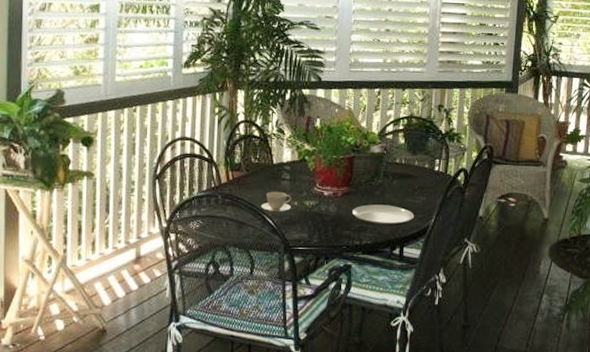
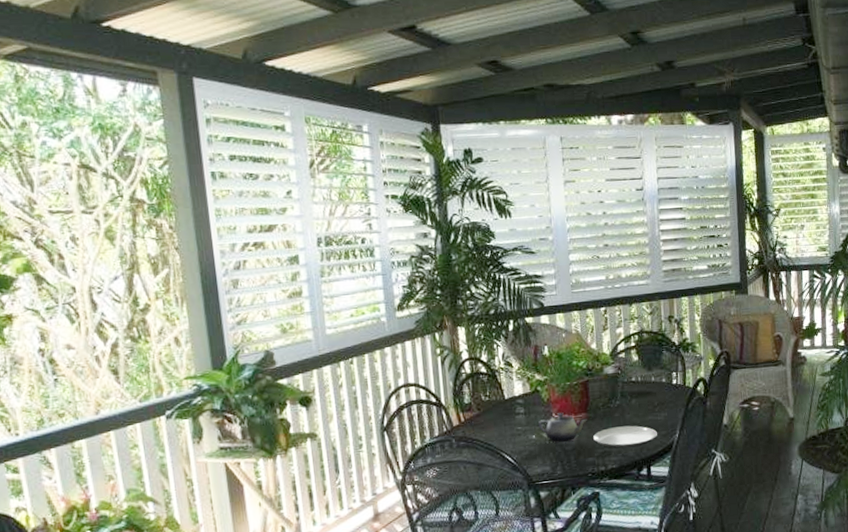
teacup: present [261,191,291,211] -> none [498,426,529,449]
teapot: none [301,184,349,212] -> present [537,412,587,443]

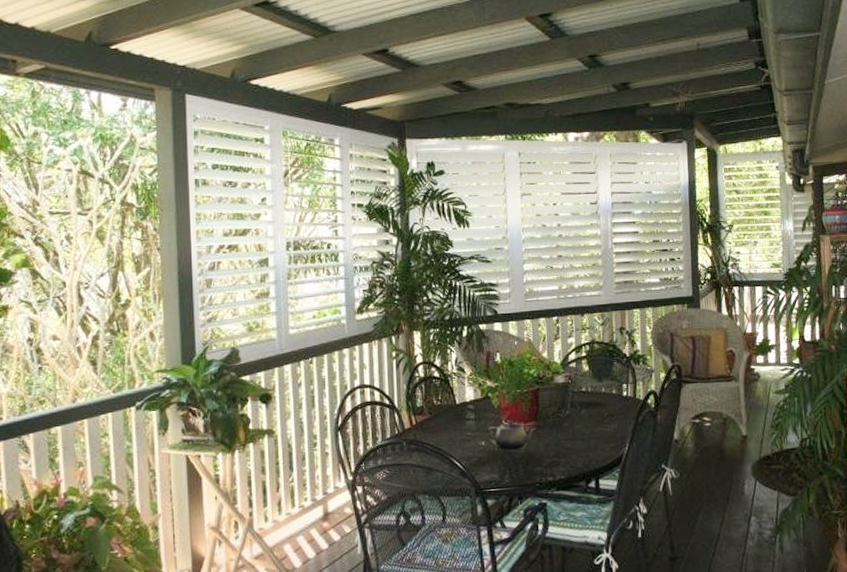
plate: present [592,425,658,448] -> none [541,436,607,459]

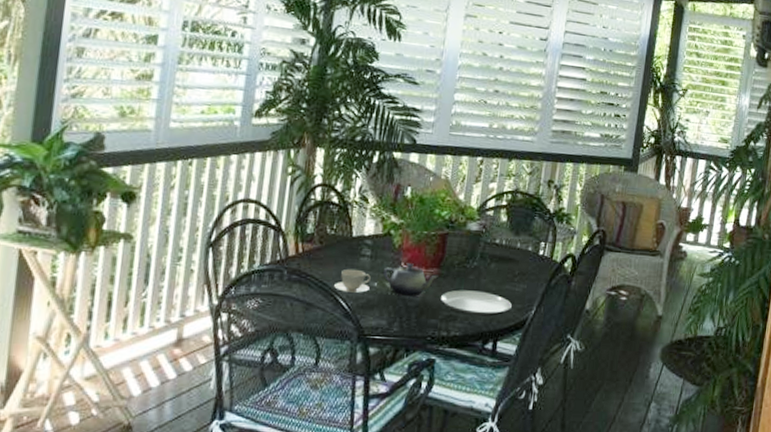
teacup: none [448,432,478,454] -> present [334,268,371,293]
plate: none [541,436,607,459] -> present [440,290,513,317]

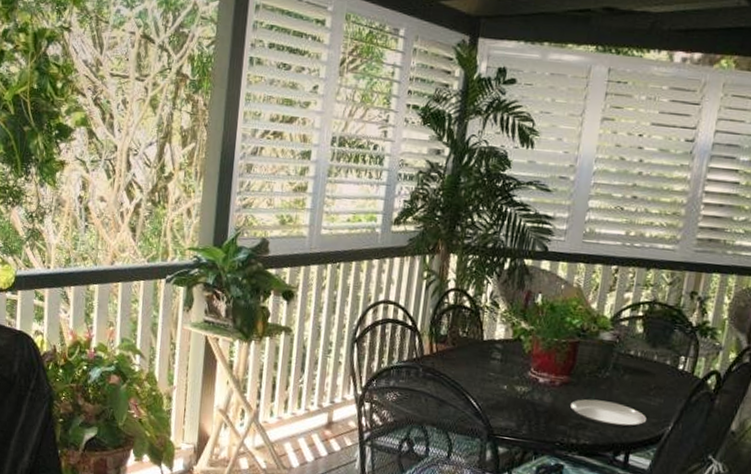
teacup: present [334,268,371,293] -> none [465,370,501,394]
teapot: present [382,263,438,296] -> none [512,369,568,402]

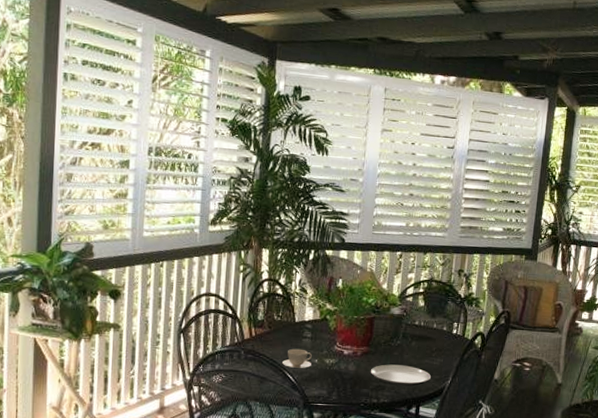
teacup: none [465,370,501,394] -> present [282,348,312,368]

